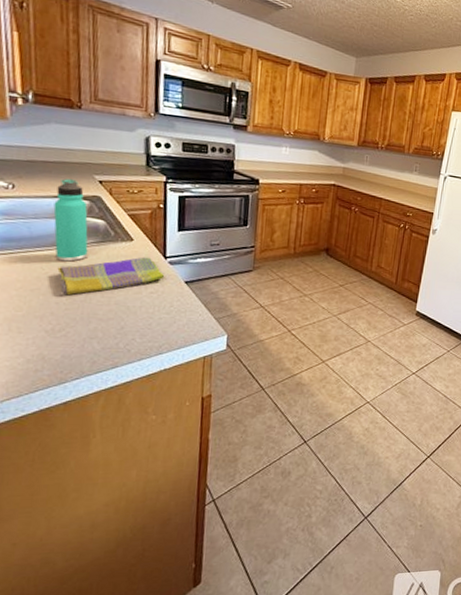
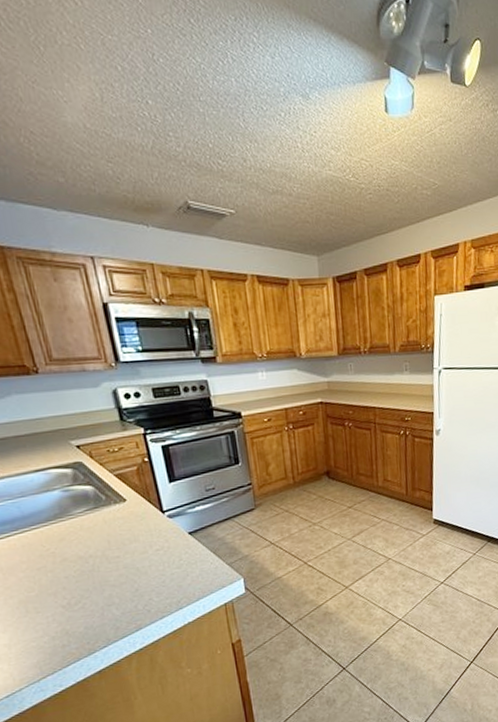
thermos bottle: present [53,178,88,262] -> none [35,449,84,535]
dish towel: present [57,257,164,296] -> none [57,514,166,568]

